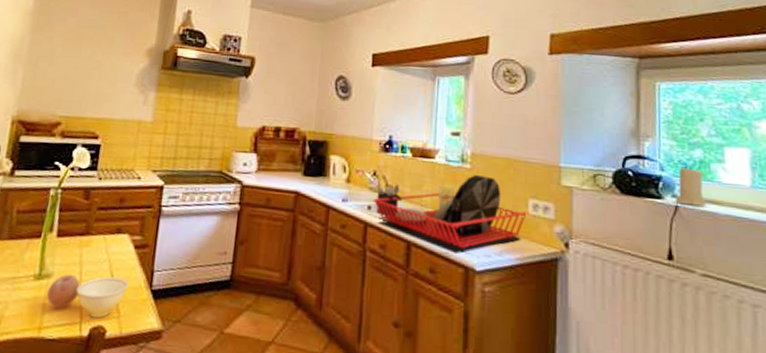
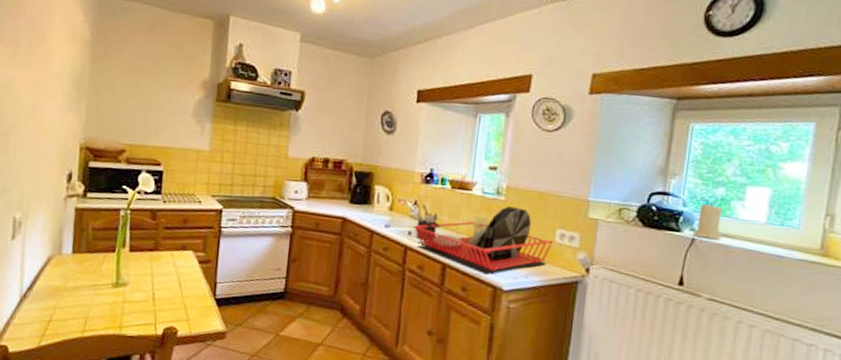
fruit: present [46,274,80,308] -> none [124,283,153,311]
bowl: present [76,276,129,319] -> none [150,286,196,321]

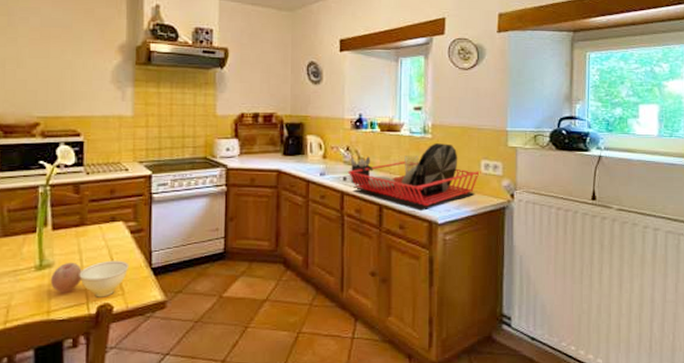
fruit: none [124,283,153,311] -> present [50,262,82,293]
bowl: none [150,286,196,321] -> present [79,260,130,298]
candle: present [692,202,723,240] -> none [599,122,623,155]

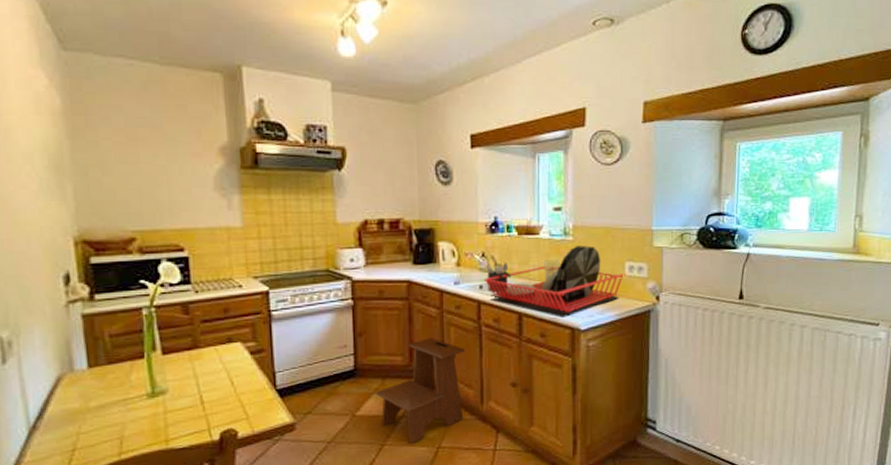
fruit: present [50,262,82,293] -> none [165,387,200,420]
bowl: present [79,260,130,298] -> none [197,383,252,423]
step stool: none [242,225,328,328] -> present [375,338,465,444]

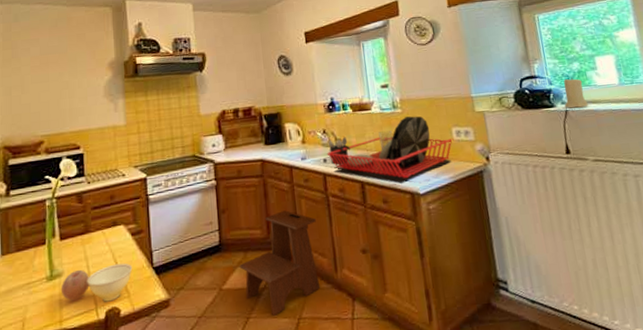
fruit: none [165,387,200,420] -> present [60,269,89,301]
bowl: none [197,383,252,423] -> present [87,263,133,302]
candle: none [747,217,772,252] -> present [563,77,589,108]

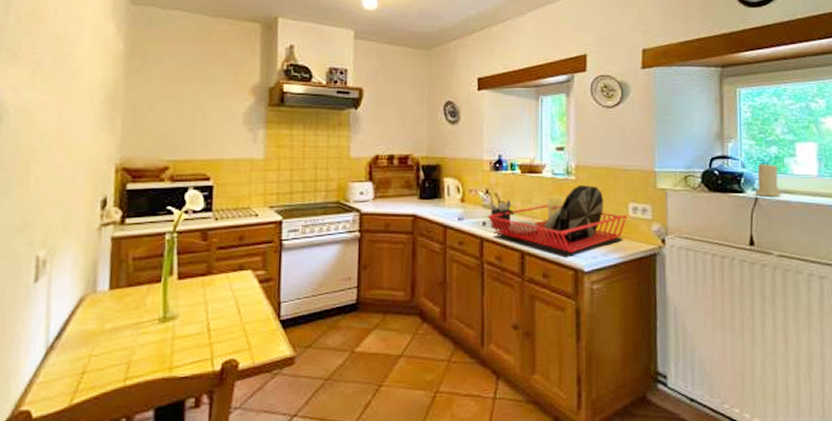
fruit: present [60,269,89,301] -> none [173,313,207,347]
bowl: present [87,263,133,302] -> none [204,312,257,352]
step stool: present [239,210,321,316] -> none [376,273,466,386]

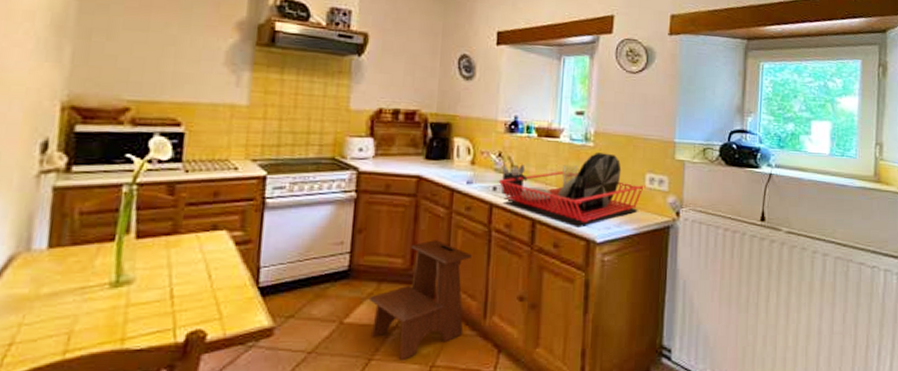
step stool: none [376,273,466,386] -> present [368,240,472,360]
candle: present [755,161,781,196] -> none [769,138,794,173]

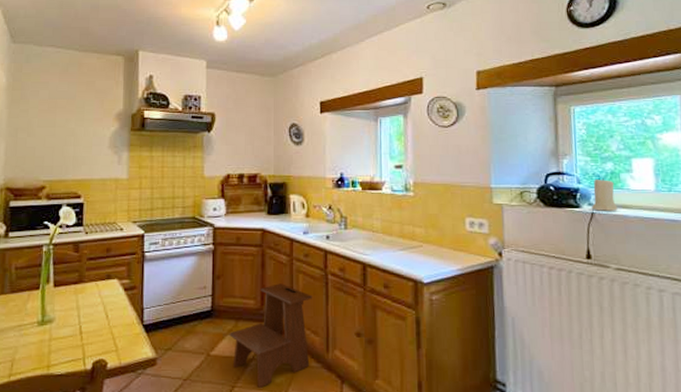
dish rack: present [498,151,646,229] -> none [330,200,466,271]
candle: none [769,138,794,173] -> present [591,177,618,211]

